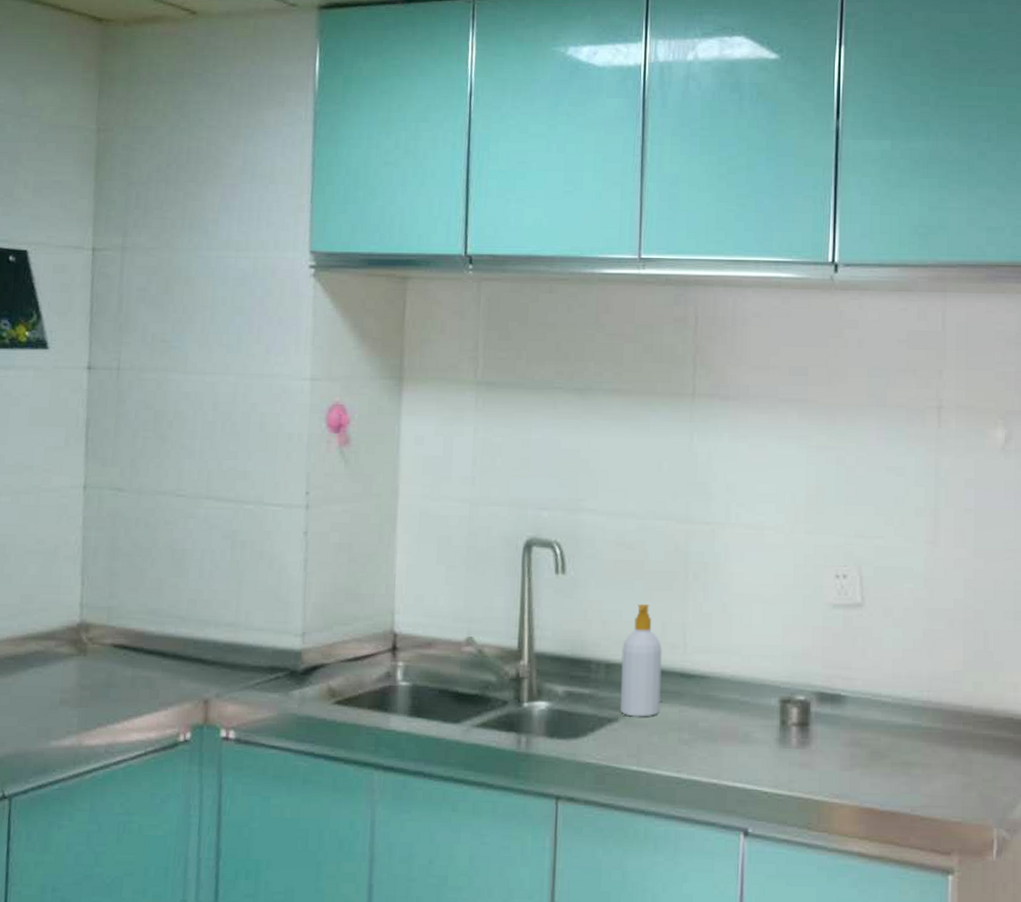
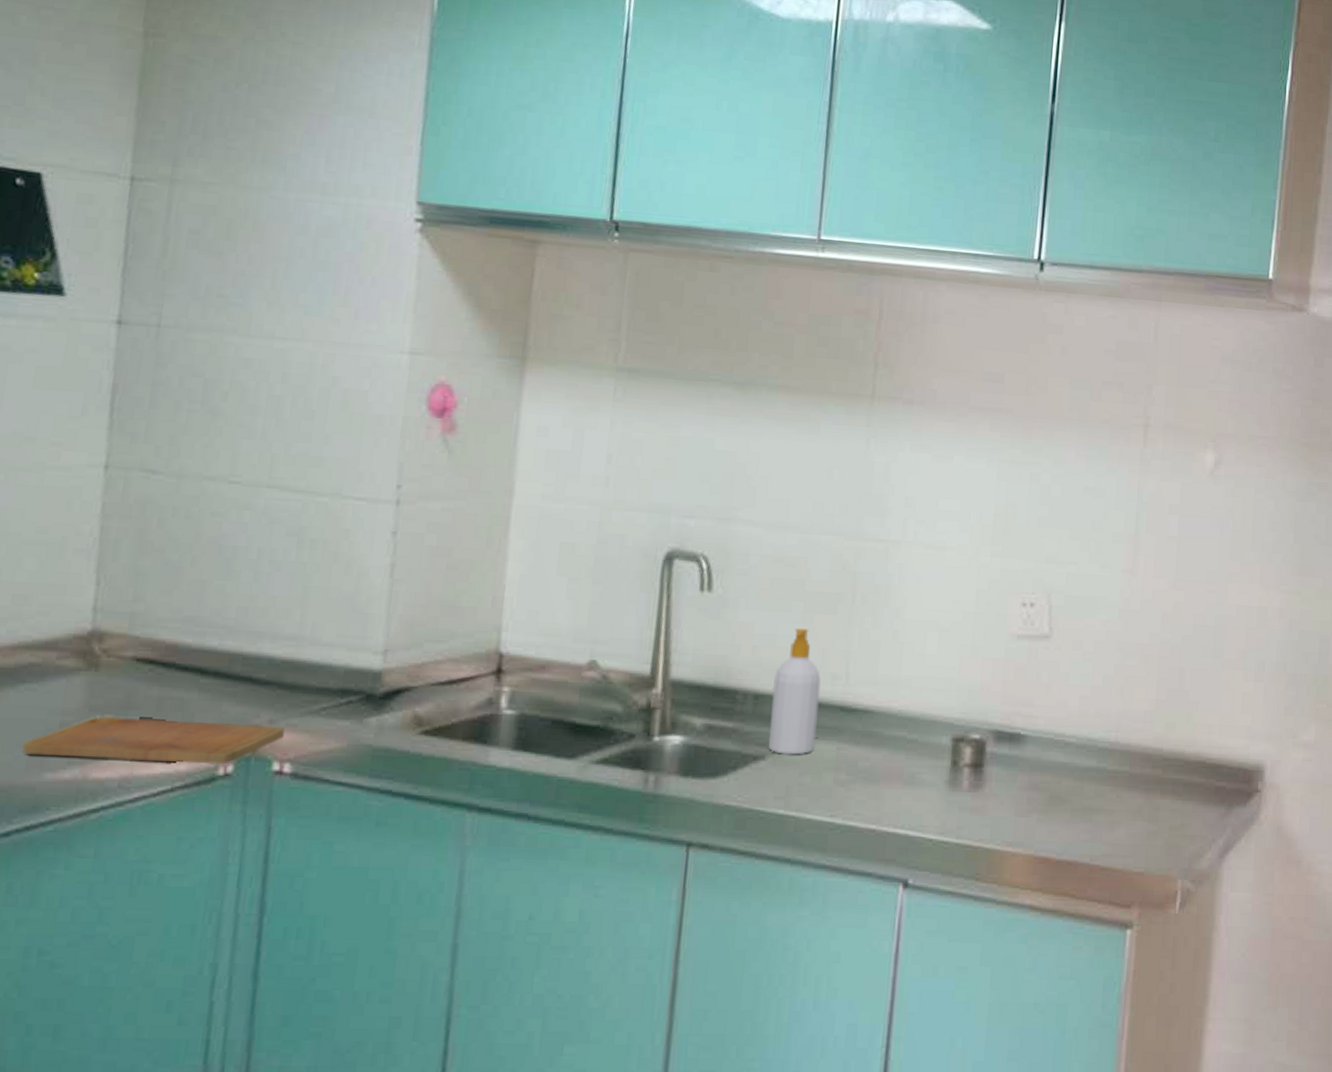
cutting board: none [34,694,228,733] -> present [23,716,285,765]

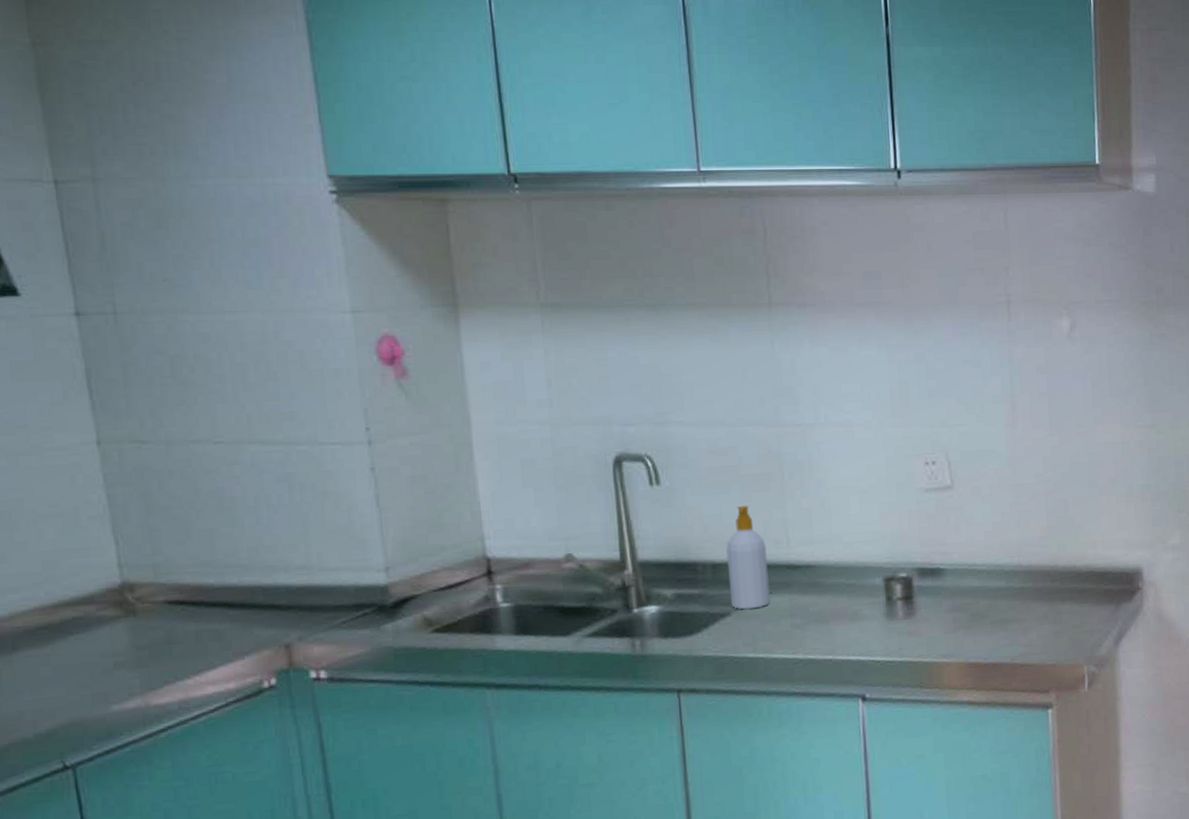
cutting board: present [23,716,285,765] -> none [86,641,314,693]

